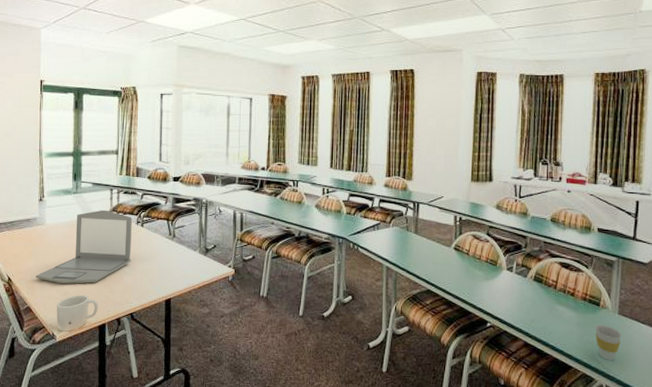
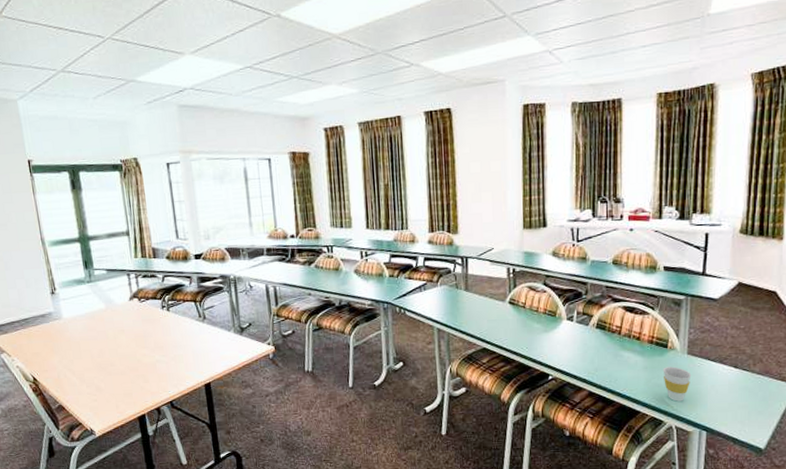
laptop: present [35,210,132,285] -> none [61,297,162,379]
mug: present [56,295,98,332] -> none [90,388,135,426]

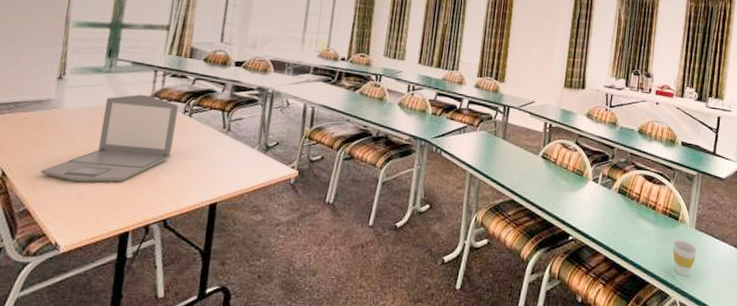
laptop: none [61,297,162,379] -> present [40,94,179,183]

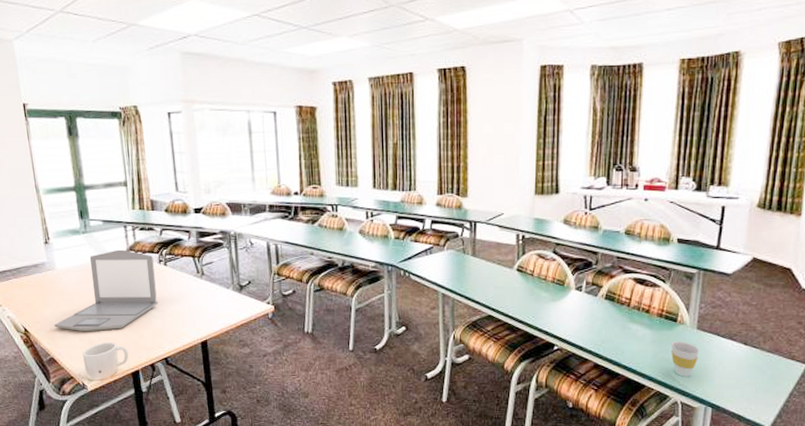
mug: none [62,196,122,241] -> present [83,342,129,381]

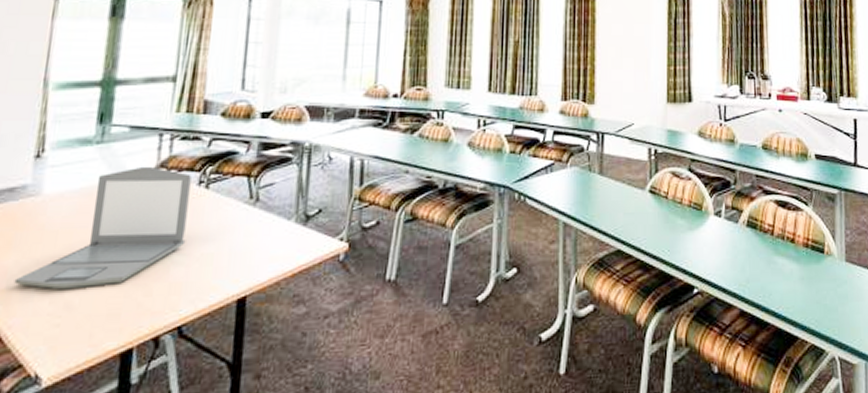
mug: present [83,342,129,381] -> none [44,304,123,370]
cup: present [671,341,700,377] -> none [820,277,852,323]

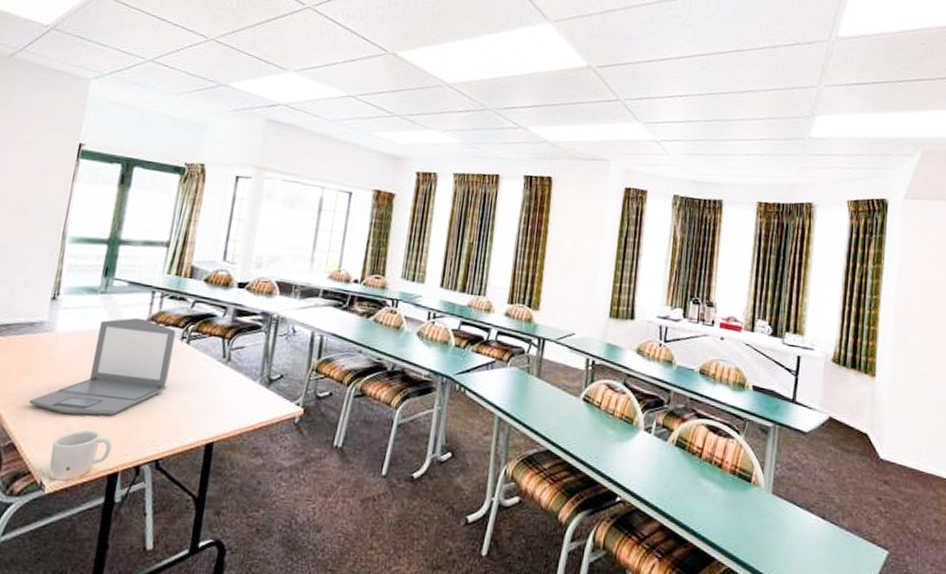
mug: none [44,304,123,370] -> present [48,430,112,481]

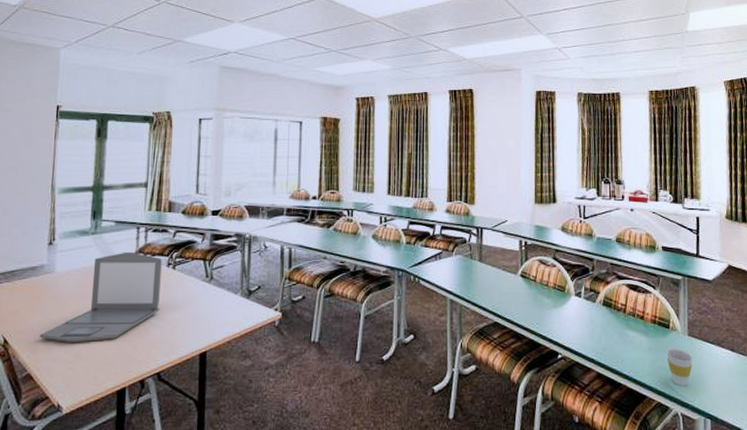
mug: present [48,430,112,481] -> none [63,355,117,401]
cup: none [744,506,775,553] -> present [666,348,693,386]

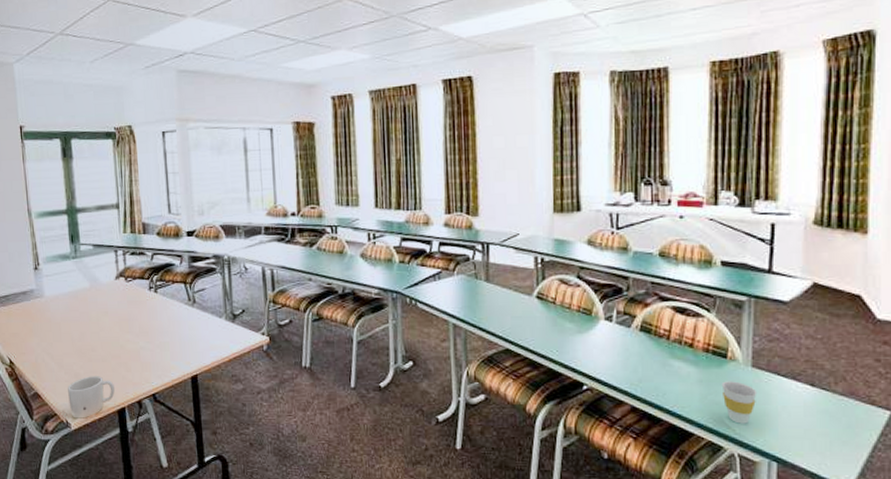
laptop: present [39,251,162,343] -> none [39,275,148,365]
mug: none [63,355,117,401] -> present [68,376,115,419]

